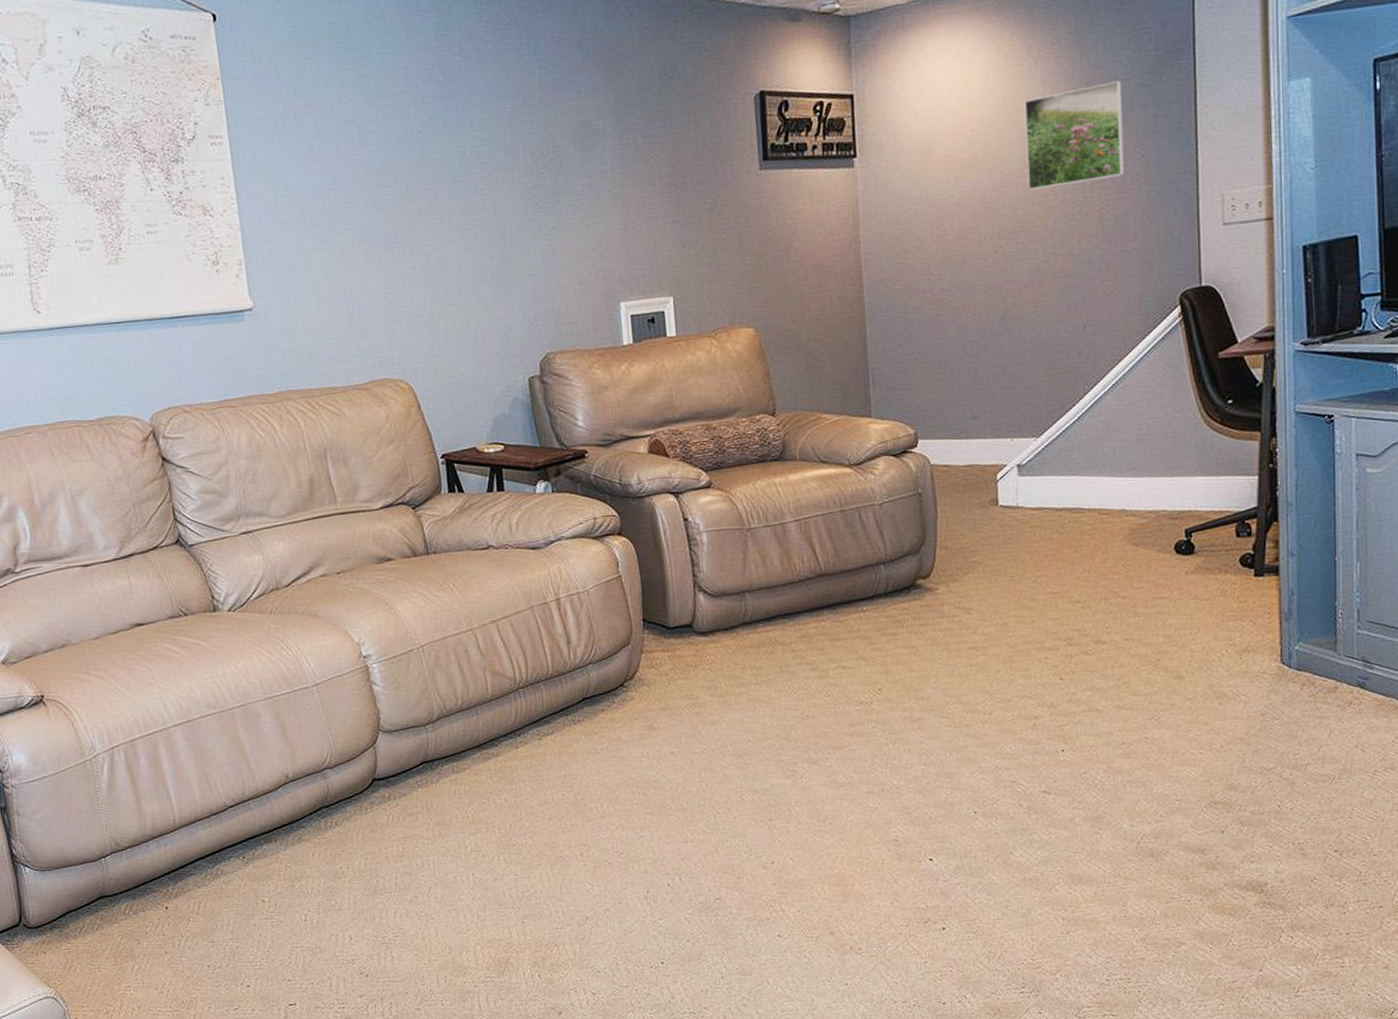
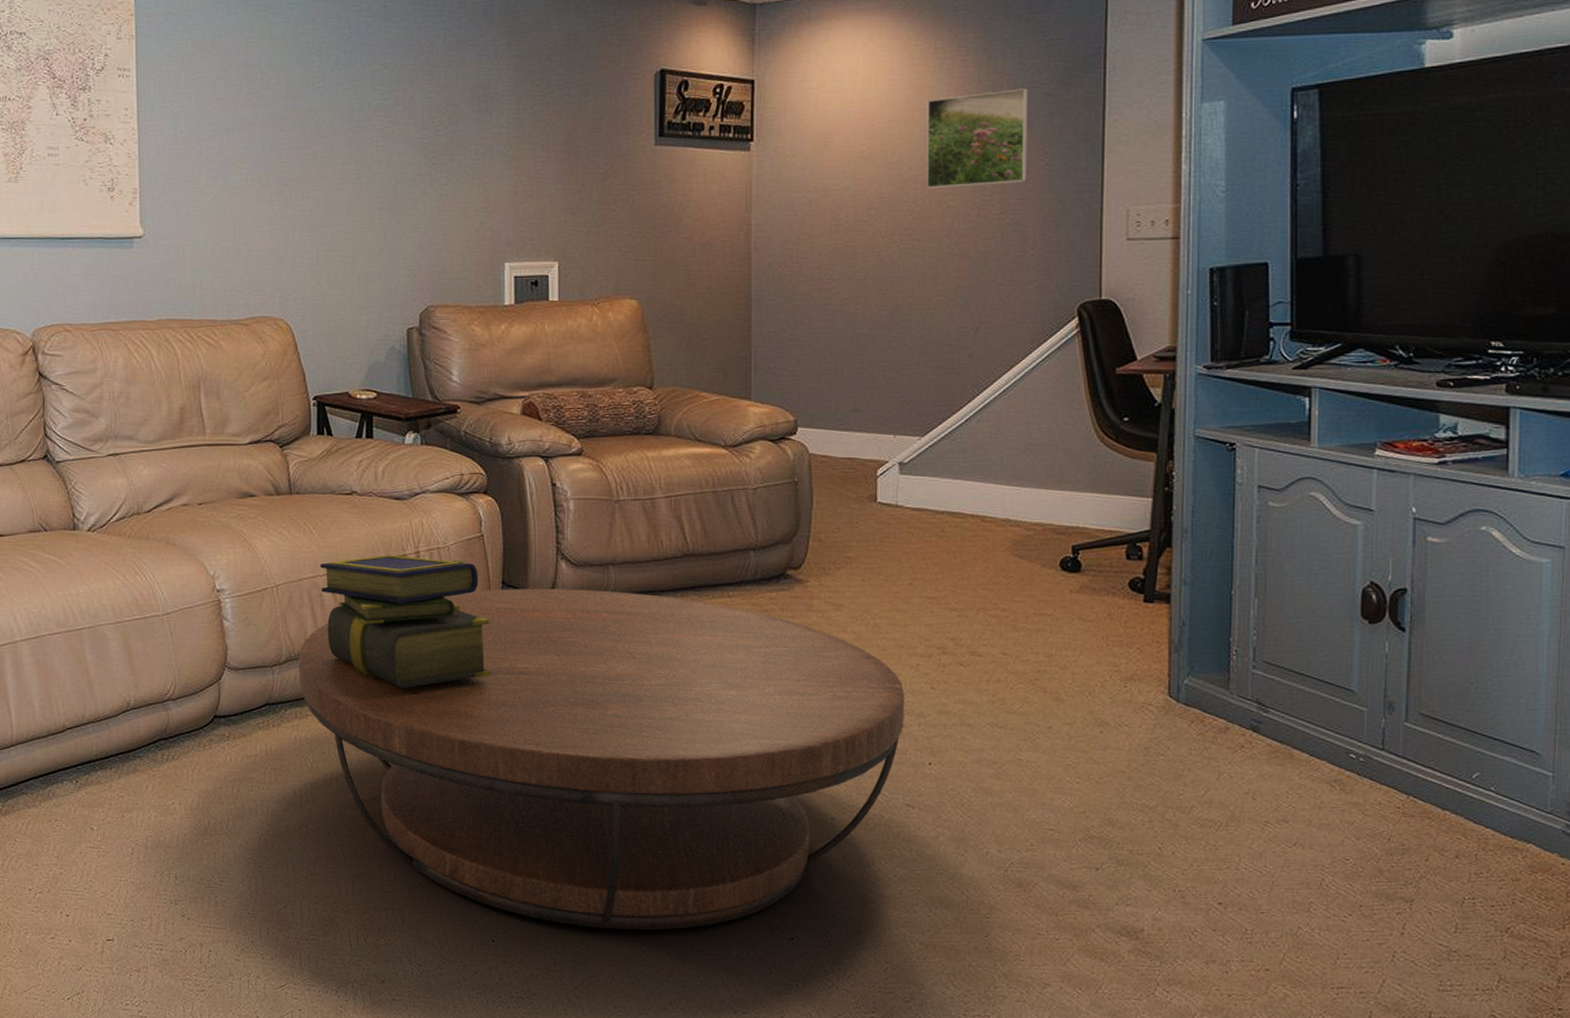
coffee table: none [450,617,1037,940] -> present [298,589,904,931]
stack of books: none [463,603,640,733] -> present [320,554,492,688]

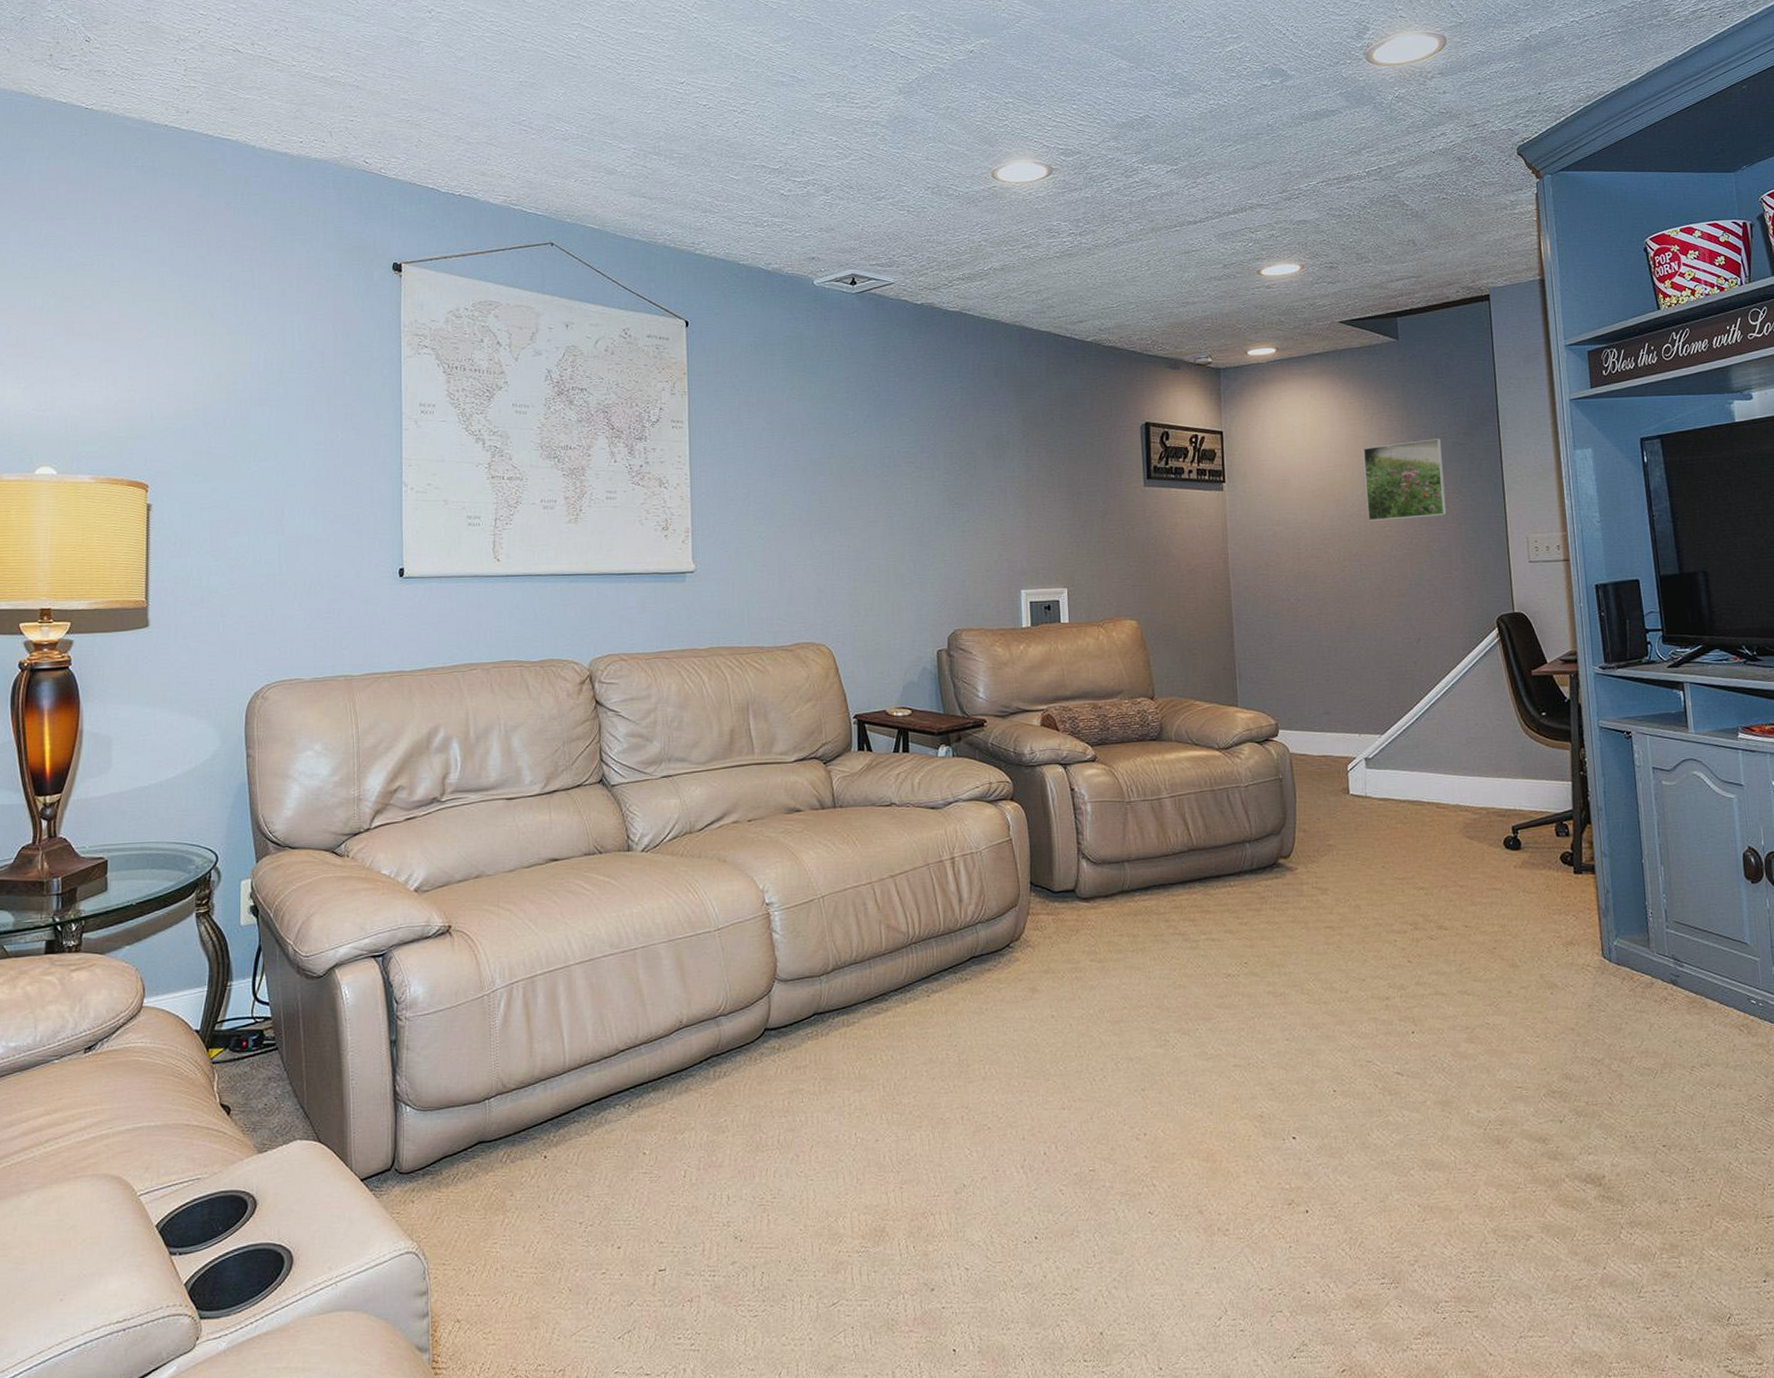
coffee table: present [298,589,904,931] -> none [845,886,1388,1216]
stack of books: present [320,554,492,688] -> none [863,861,1024,990]

